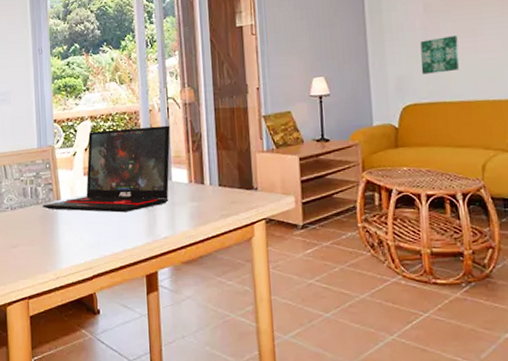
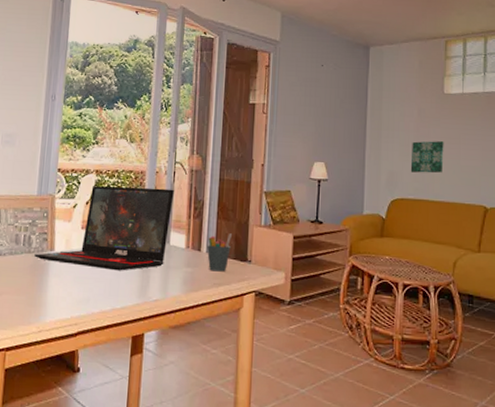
pen holder: none [209,163,235,203] -> present [206,233,232,272]

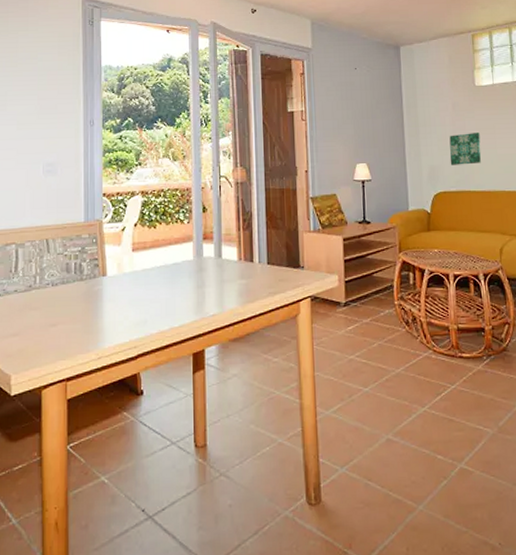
laptop: present [34,186,174,271] -> none [87,203,222,290]
pen holder: present [206,233,232,272] -> none [258,242,283,281]

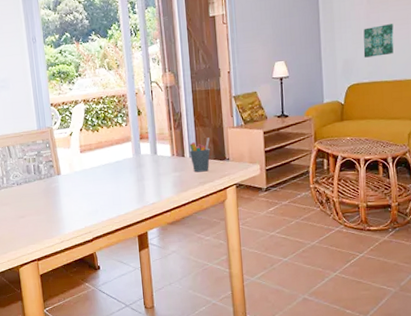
pen holder: none [258,242,283,281] -> present [189,138,210,172]

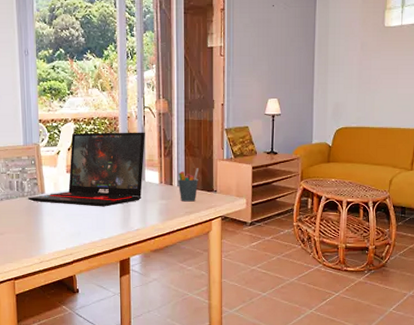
laptop: none [45,106,155,184] -> present [28,132,145,207]
wall art: present [363,24,394,58] -> none [353,72,384,103]

